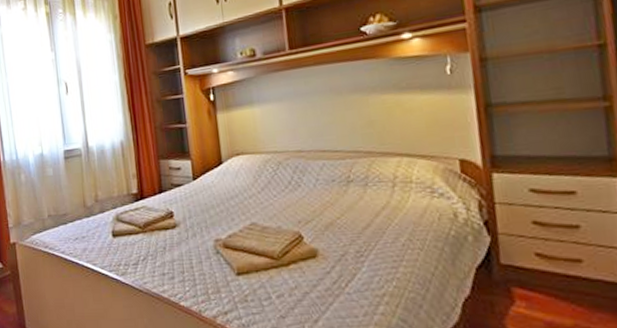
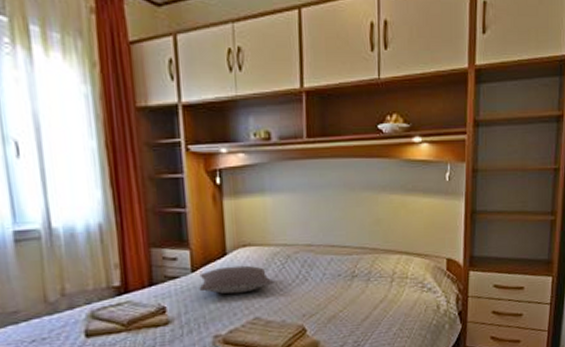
pillow: none [200,172,268,200] -> present [199,265,274,294]

